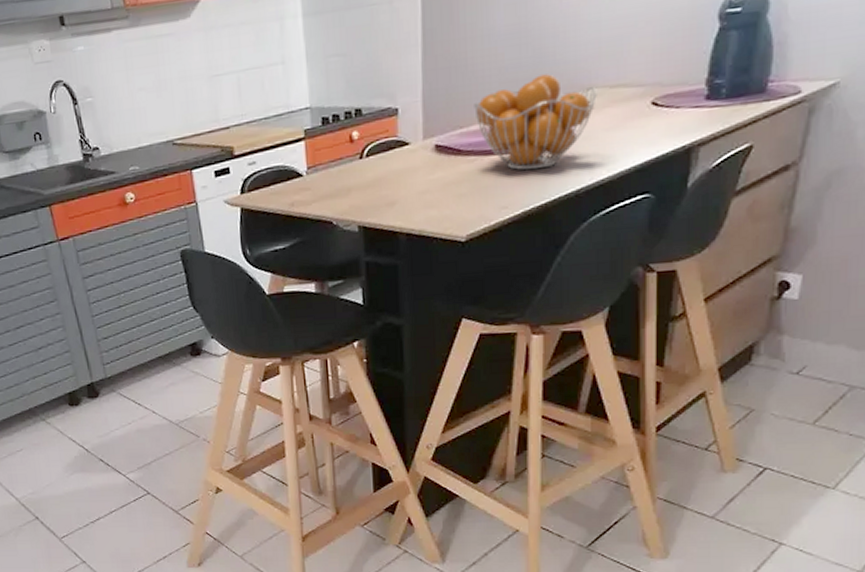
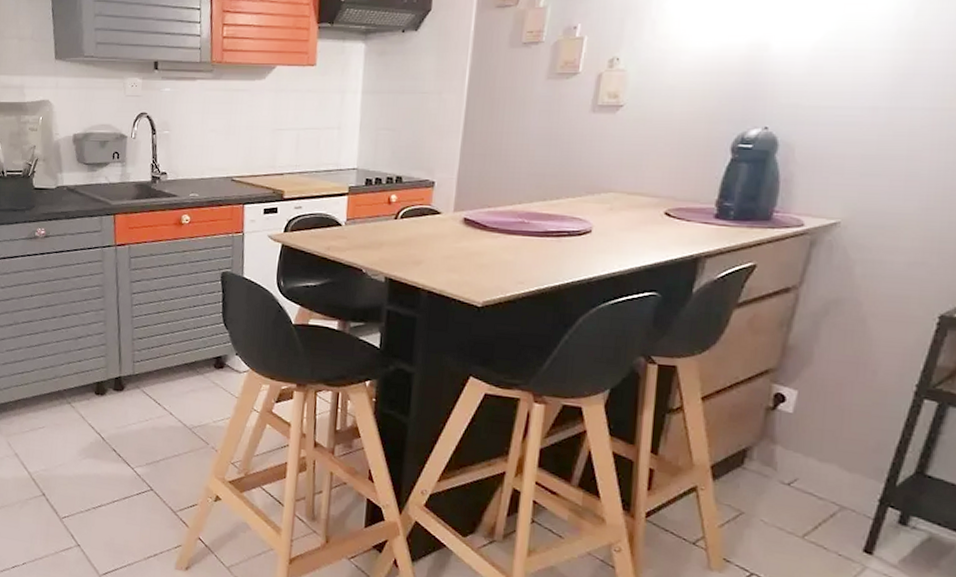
fruit basket: present [474,74,597,171] -> none [503,173,616,255]

